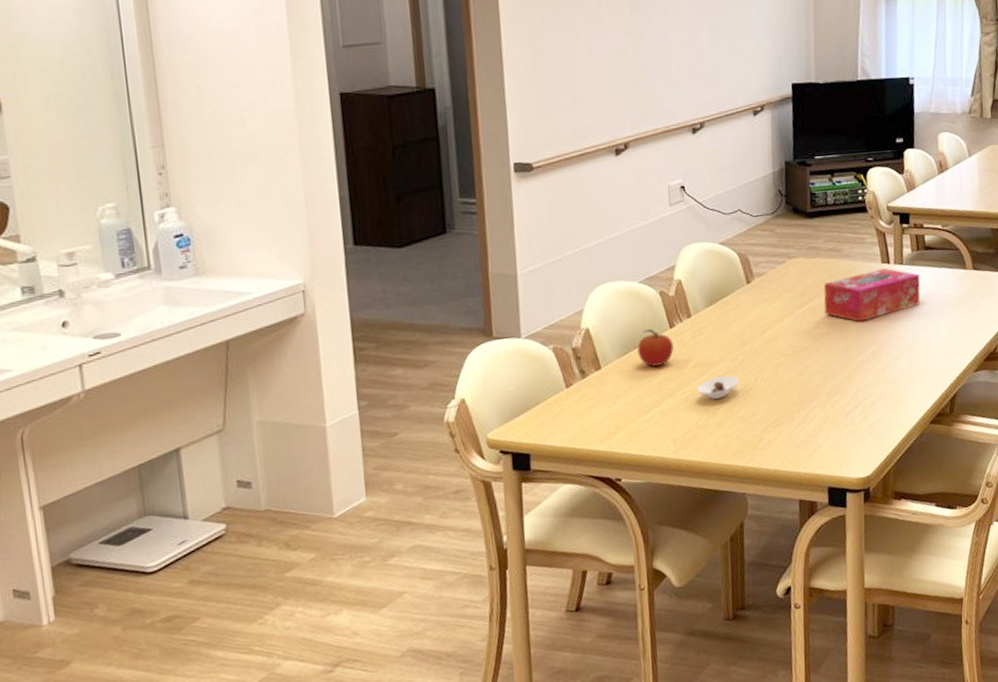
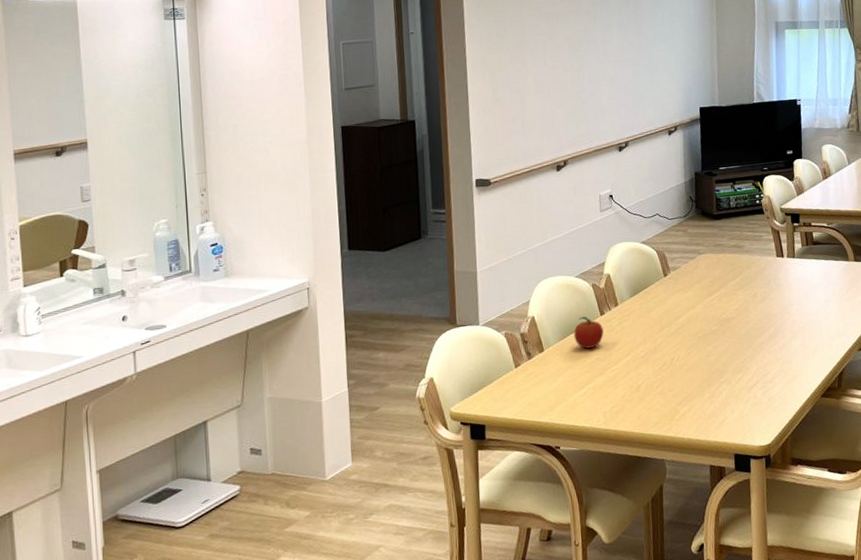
saucer: present [697,375,740,399] -> none [623,355,658,377]
tissue box: present [823,268,921,322] -> none [728,261,810,308]

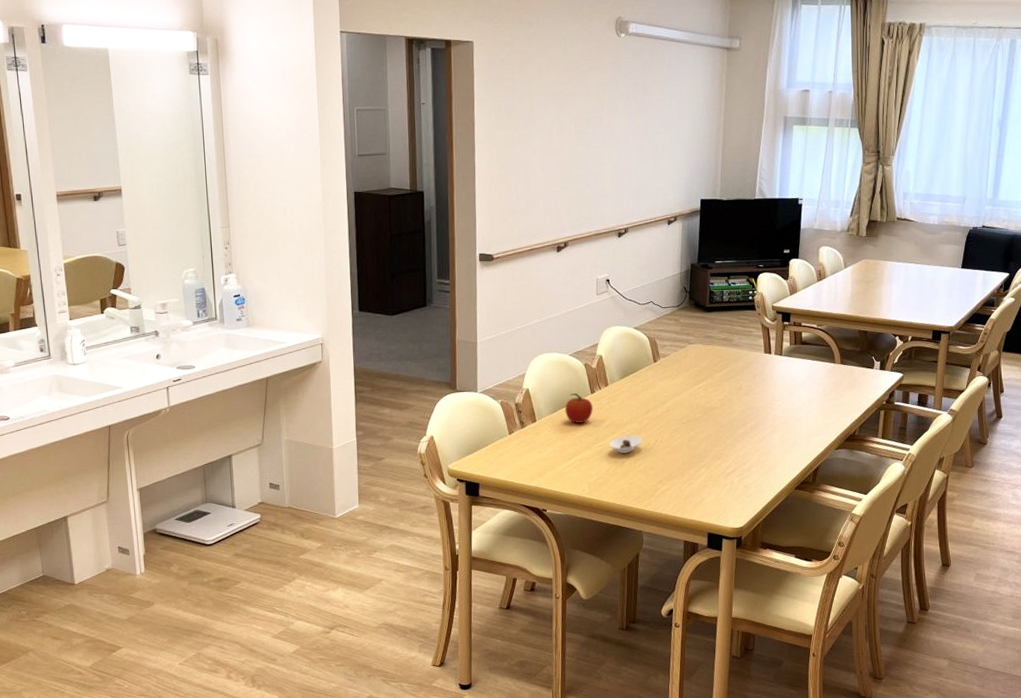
saucer: none [623,355,658,377] -> present [609,435,643,453]

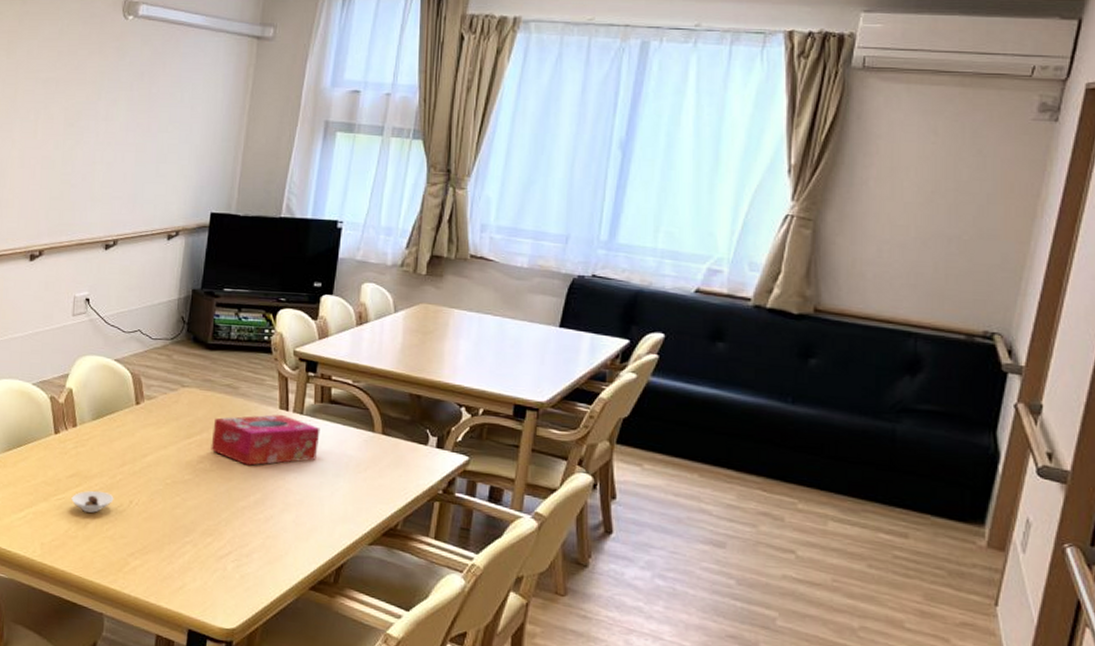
fruit: present [565,393,593,423] -> none [21,431,55,468]
tissue box: none [714,357,796,400] -> present [211,414,320,466]

